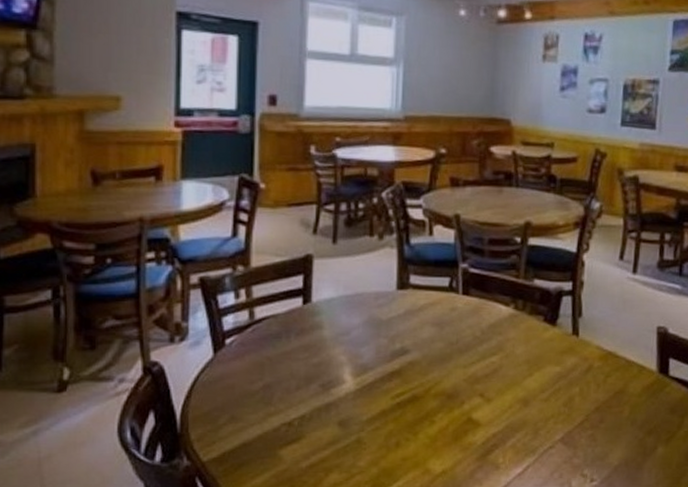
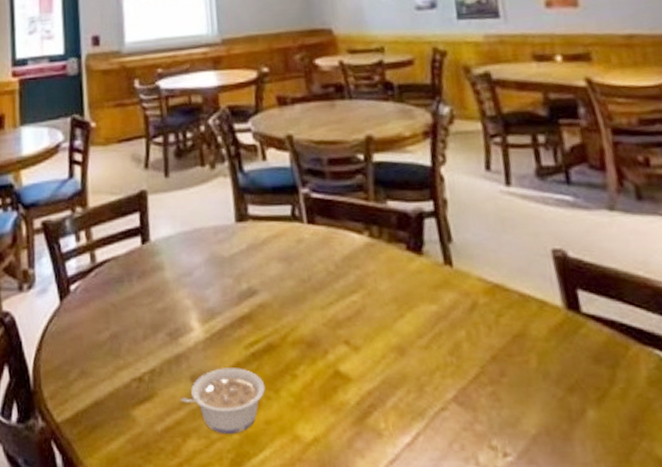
legume: none [326,415,406,469] -> present [179,368,266,434]

